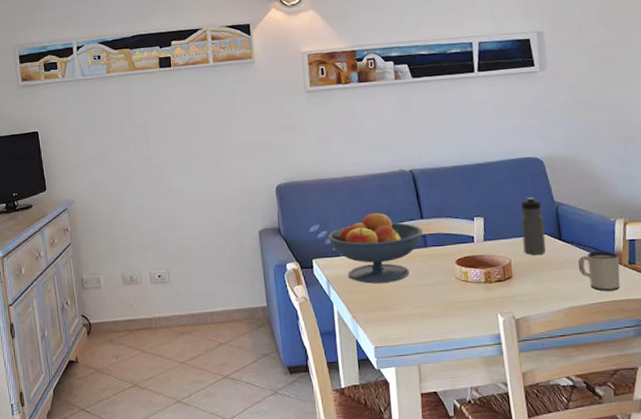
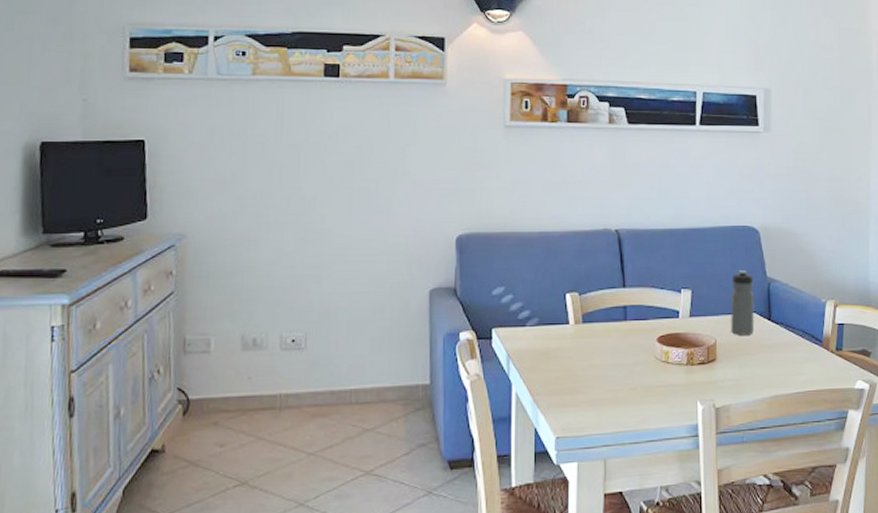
fruit bowl: present [328,211,423,284] -> none [513,275,623,361]
mug: present [578,250,621,291] -> none [785,334,827,379]

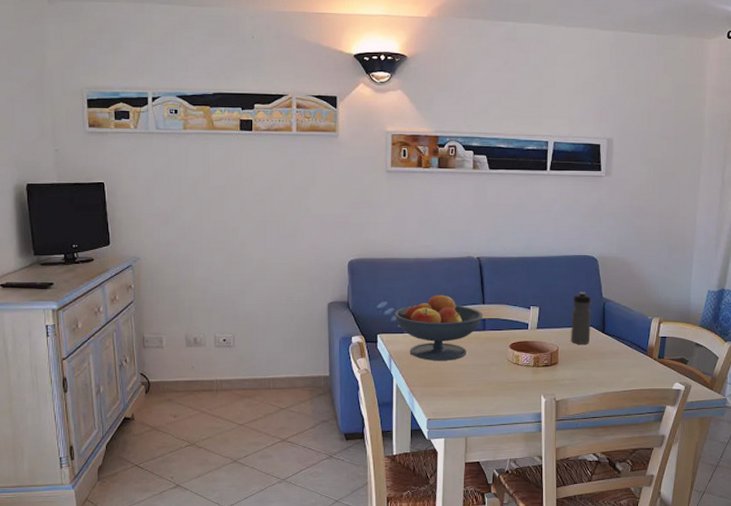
fruit bowl: none [513,275,623,361] -> present [394,293,483,361]

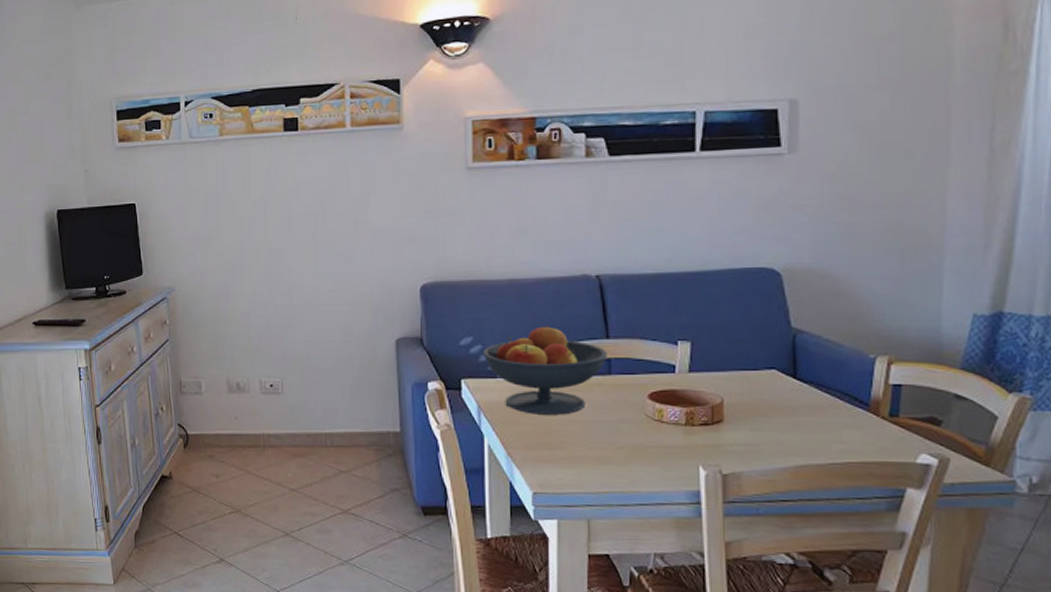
water bottle: present [571,292,591,344] -> none [742,320,774,395]

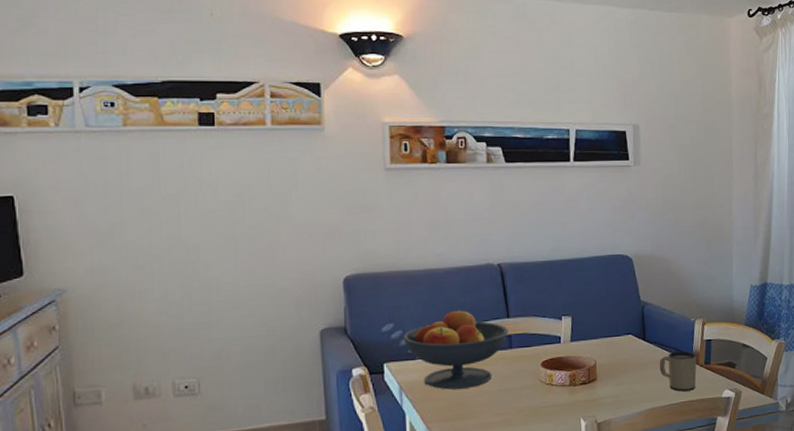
mug: none [816,395,877,449] -> present [659,350,697,392]

